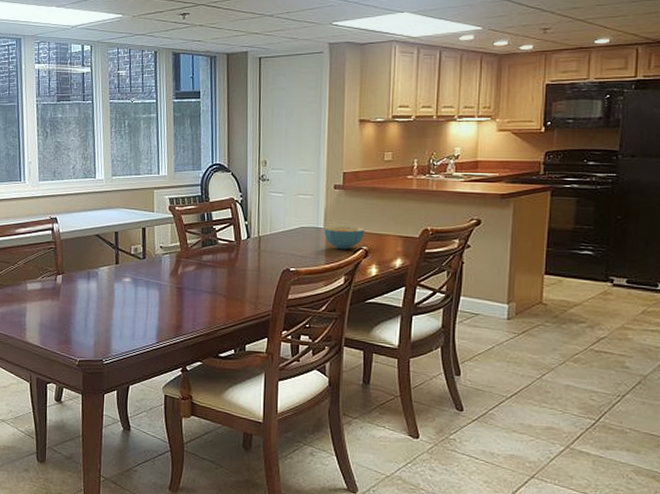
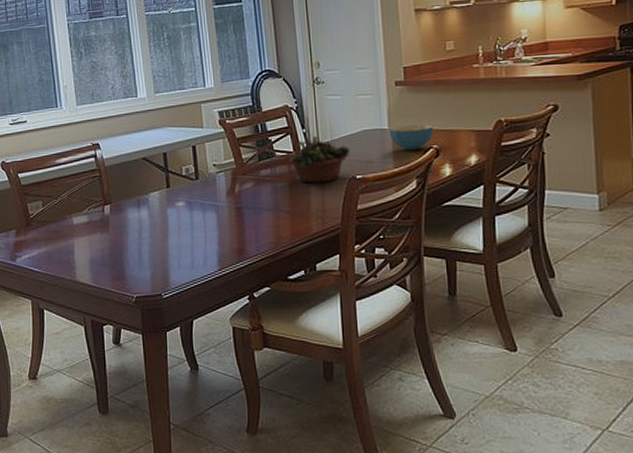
succulent planter: none [230,228,287,272] -> present [289,135,351,183]

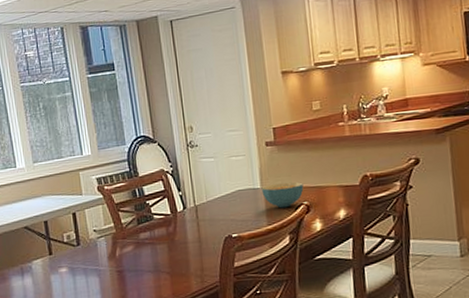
succulent planter: present [289,135,351,183] -> none [167,197,226,244]

